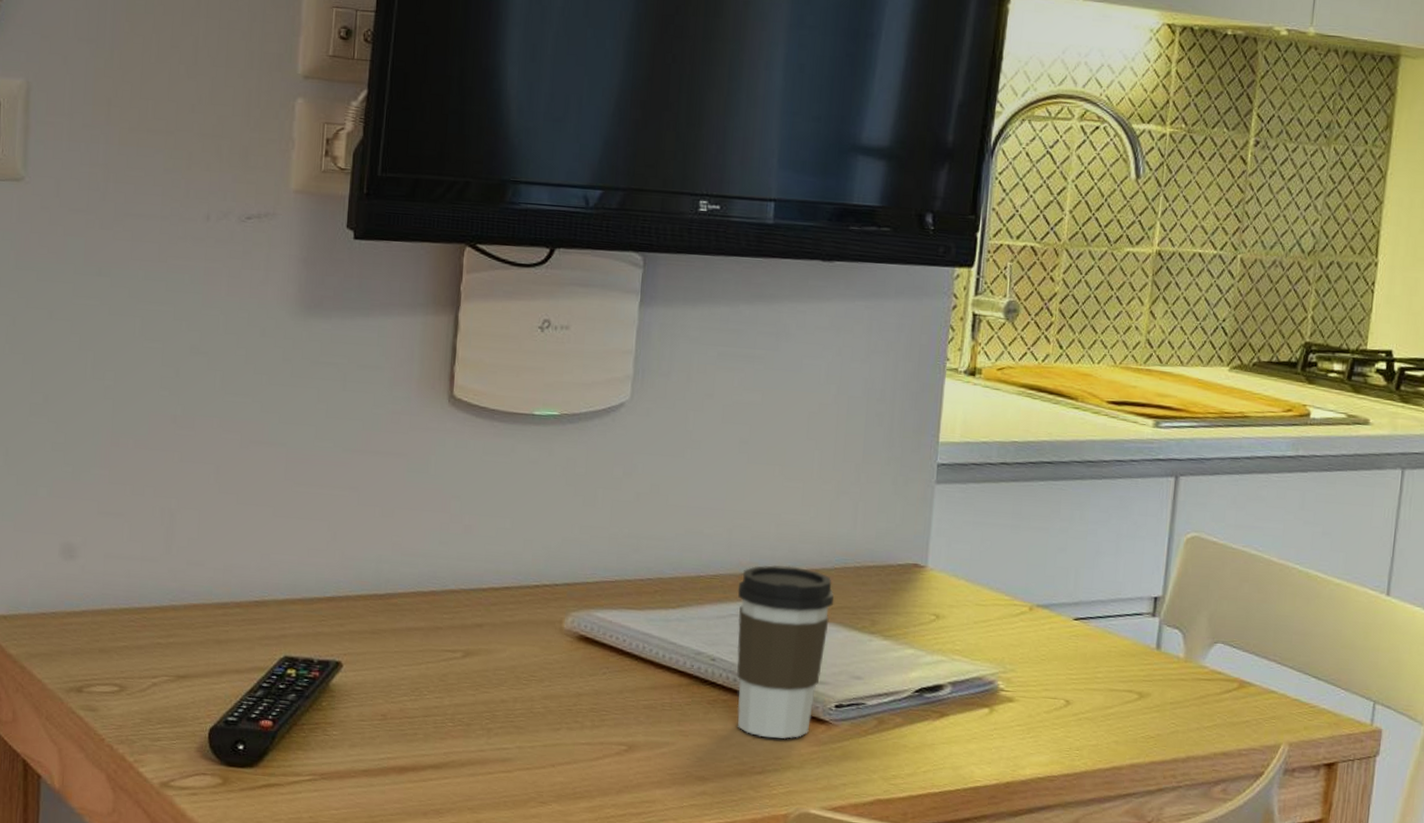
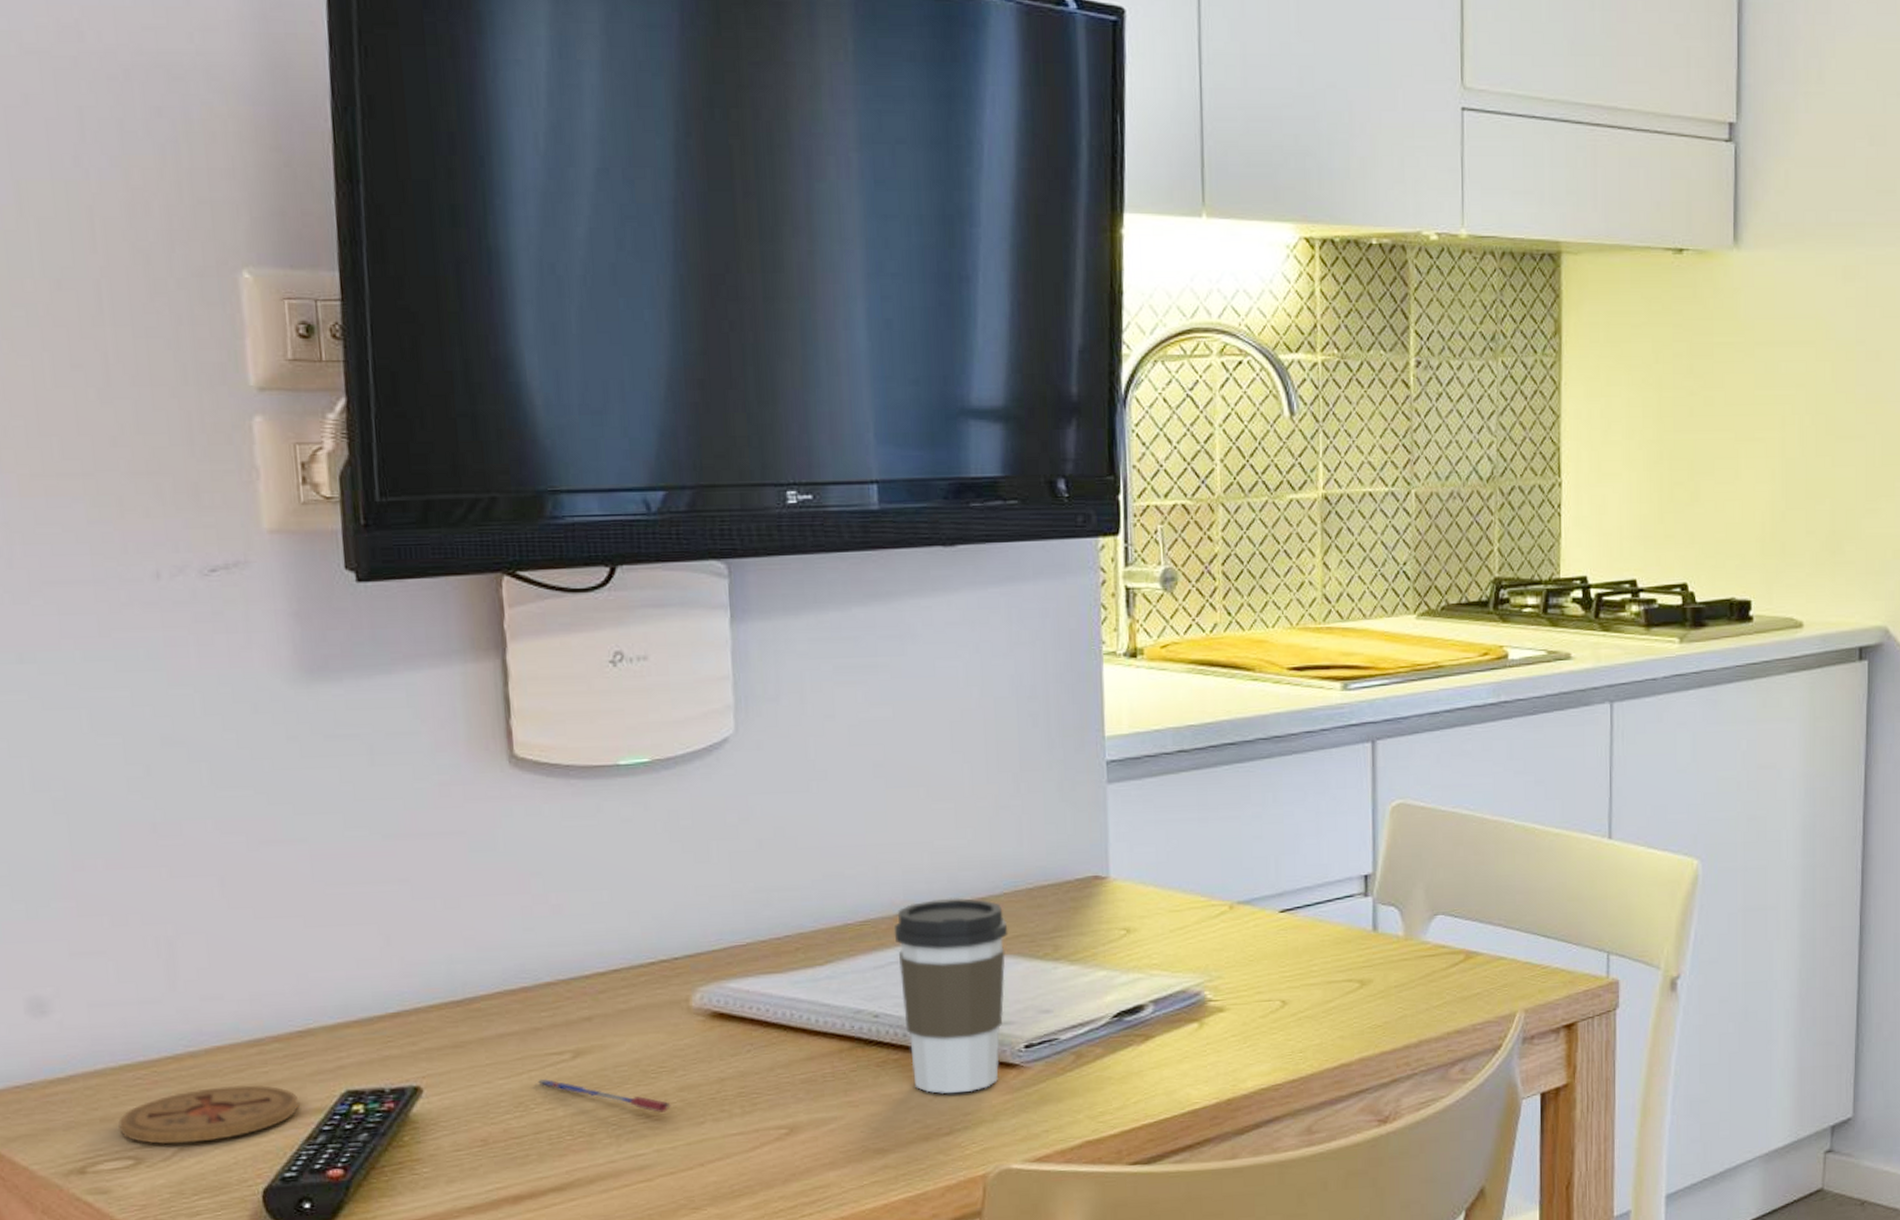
coaster: none [112,636,248,682] -> present [118,1085,299,1145]
pen: none [430,670,535,715] -> present [535,1078,671,1113]

